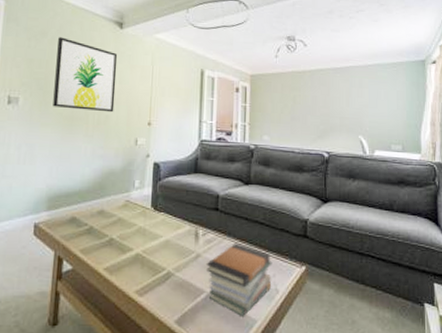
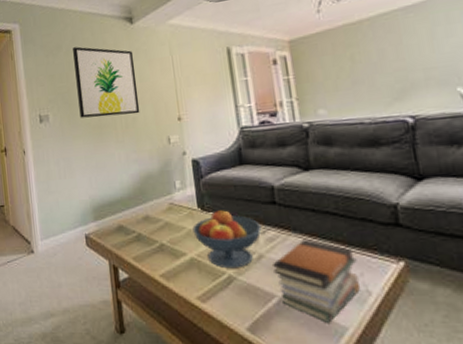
fruit bowl: none [143,211,203,266] -> present [192,210,262,269]

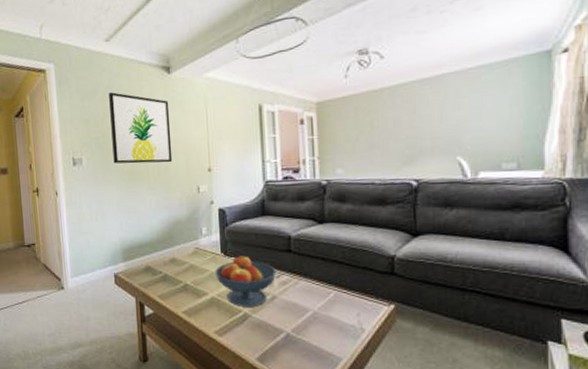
book stack: present [271,240,361,324] -> none [282,284,357,356]

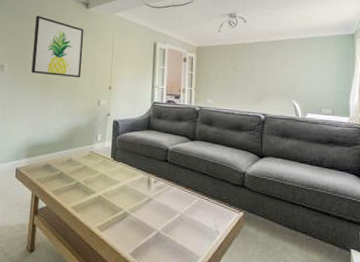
fruit bowl: present [215,256,277,307] -> none [104,161,154,207]

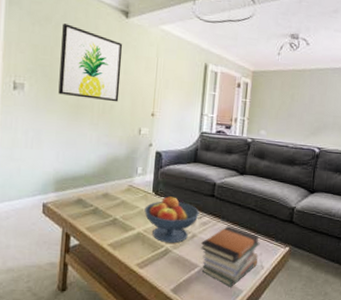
fruit bowl: none [104,161,154,207] -> present [144,196,200,244]
book stack: none [156,190,214,253] -> present [200,226,260,288]

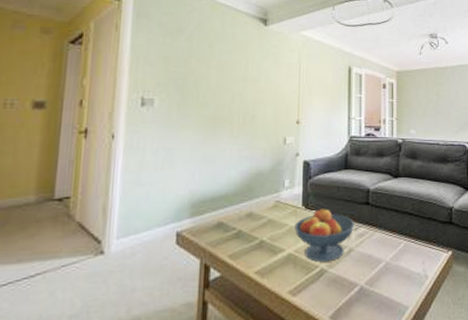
wall art: present [58,23,123,102] -> none [193,34,263,112]
book stack: present [200,226,260,288] -> none [358,235,422,306]

